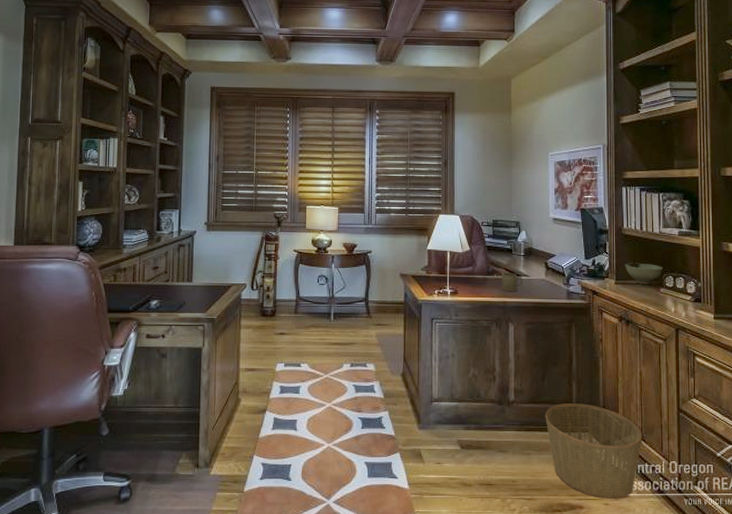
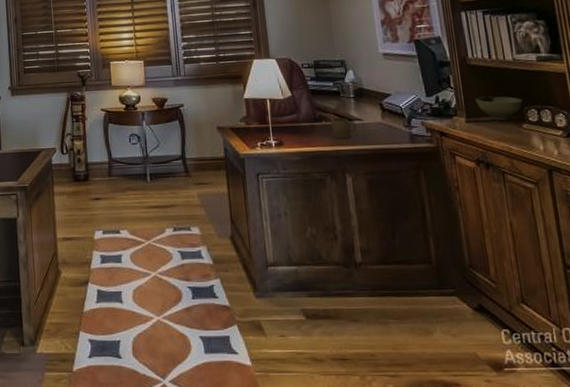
basket: present [545,403,642,499] -> none [400,262,524,374]

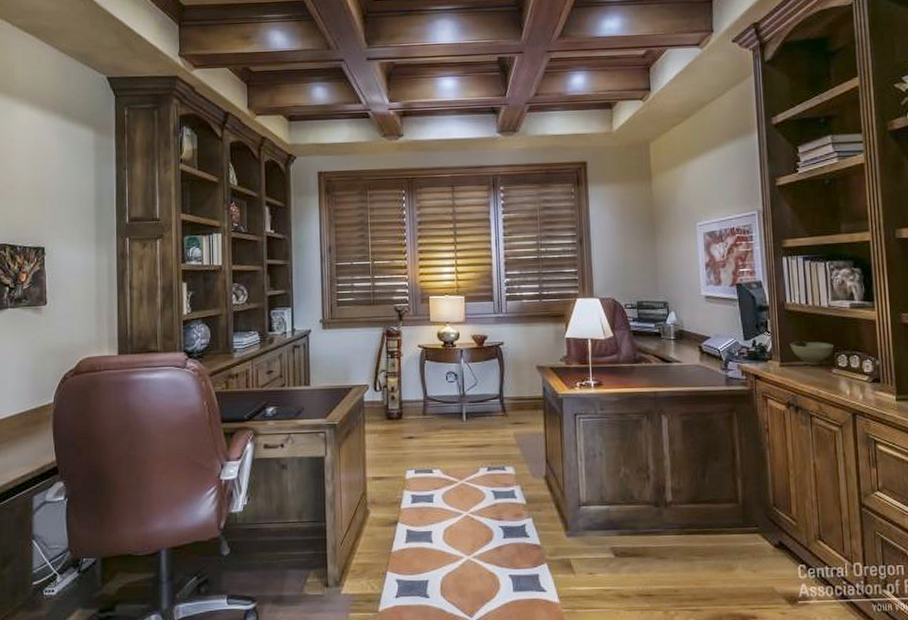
mug: present [331,117,356,140] -> none [650,359,674,381]

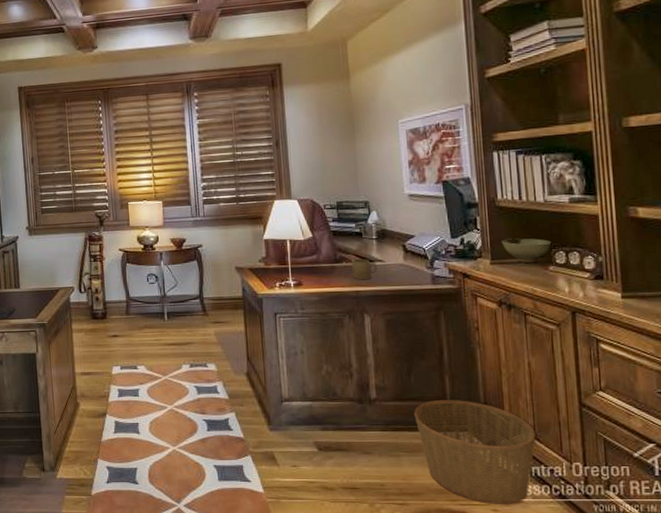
mug: none [650,359,674,381] -> present [351,259,377,280]
basket: none [708,502,821,607] -> present [414,400,536,504]

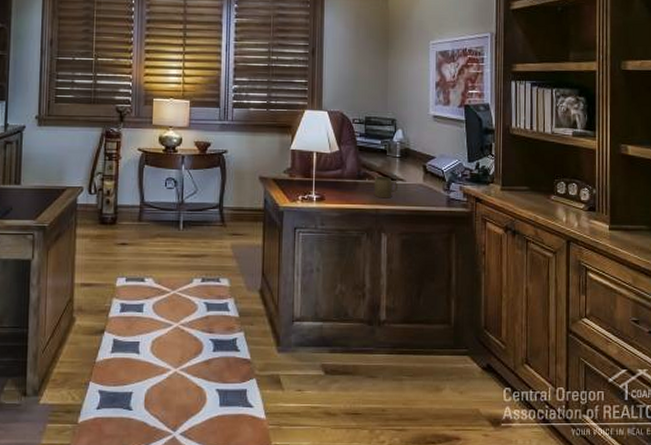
basket: present [414,400,536,504] -> none [420,323,527,429]
bowl: present [501,238,552,263] -> none [511,166,555,192]

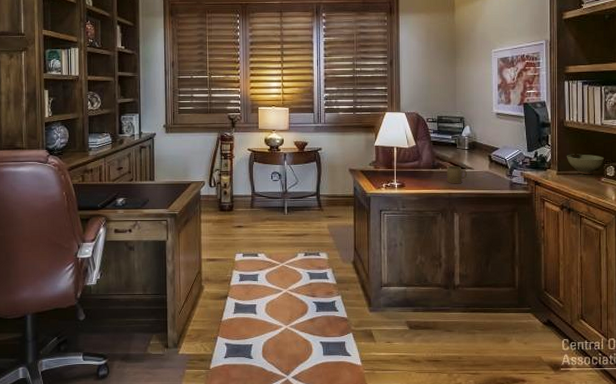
bowl: none [511,166,555,192] -> present [566,154,605,175]

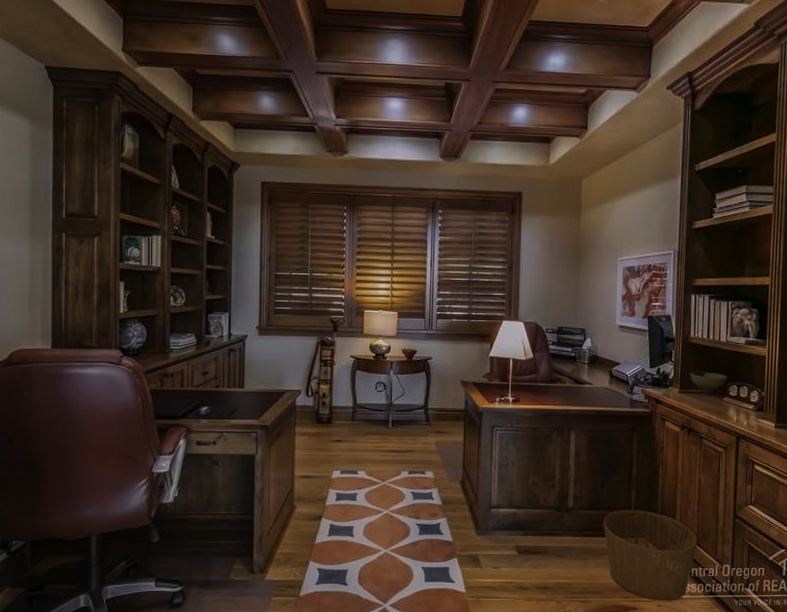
mug: present [446,166,467,184] -> none [564,381,586,400]
basket: none [489,287,582,373] -> present [603,510,698,601]

